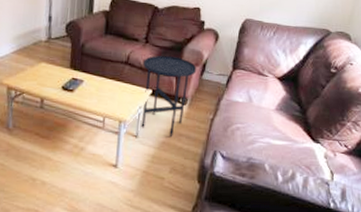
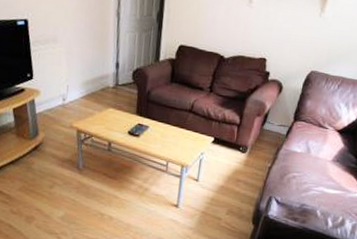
side table: present [141,55,197,137] -> none [202,104,259,182]

